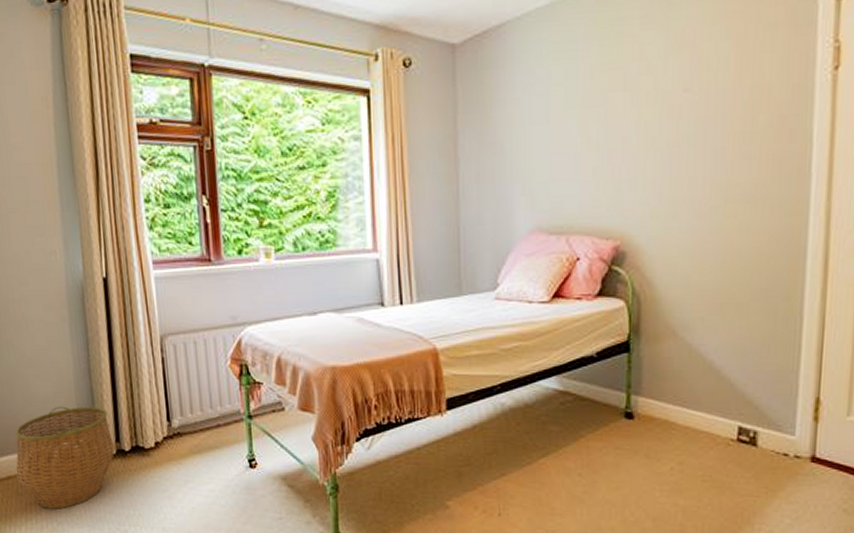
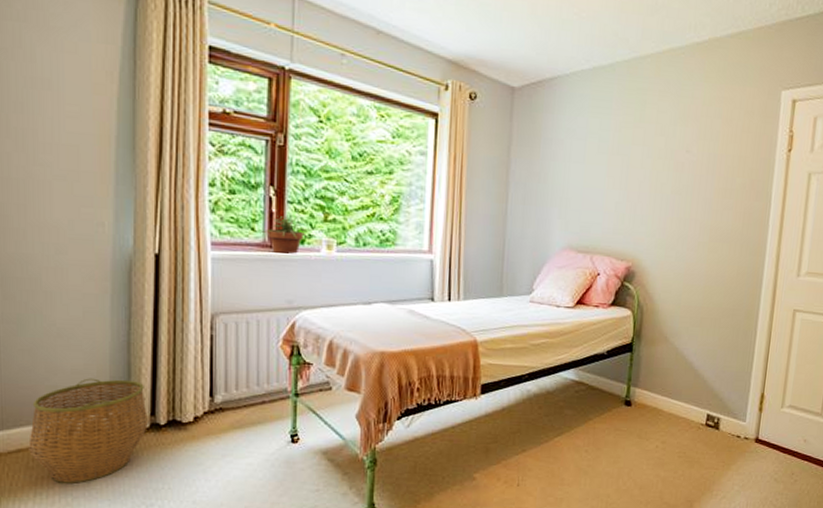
potted plant: none [197,224,250,268] -> present [260,215,314,255]

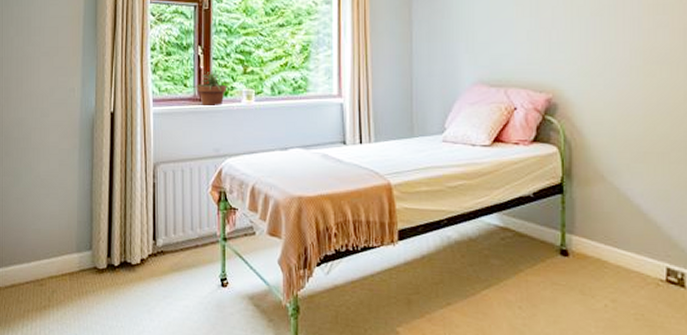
basket: present [28,378,149,483] -> none [19,222,106,318]

